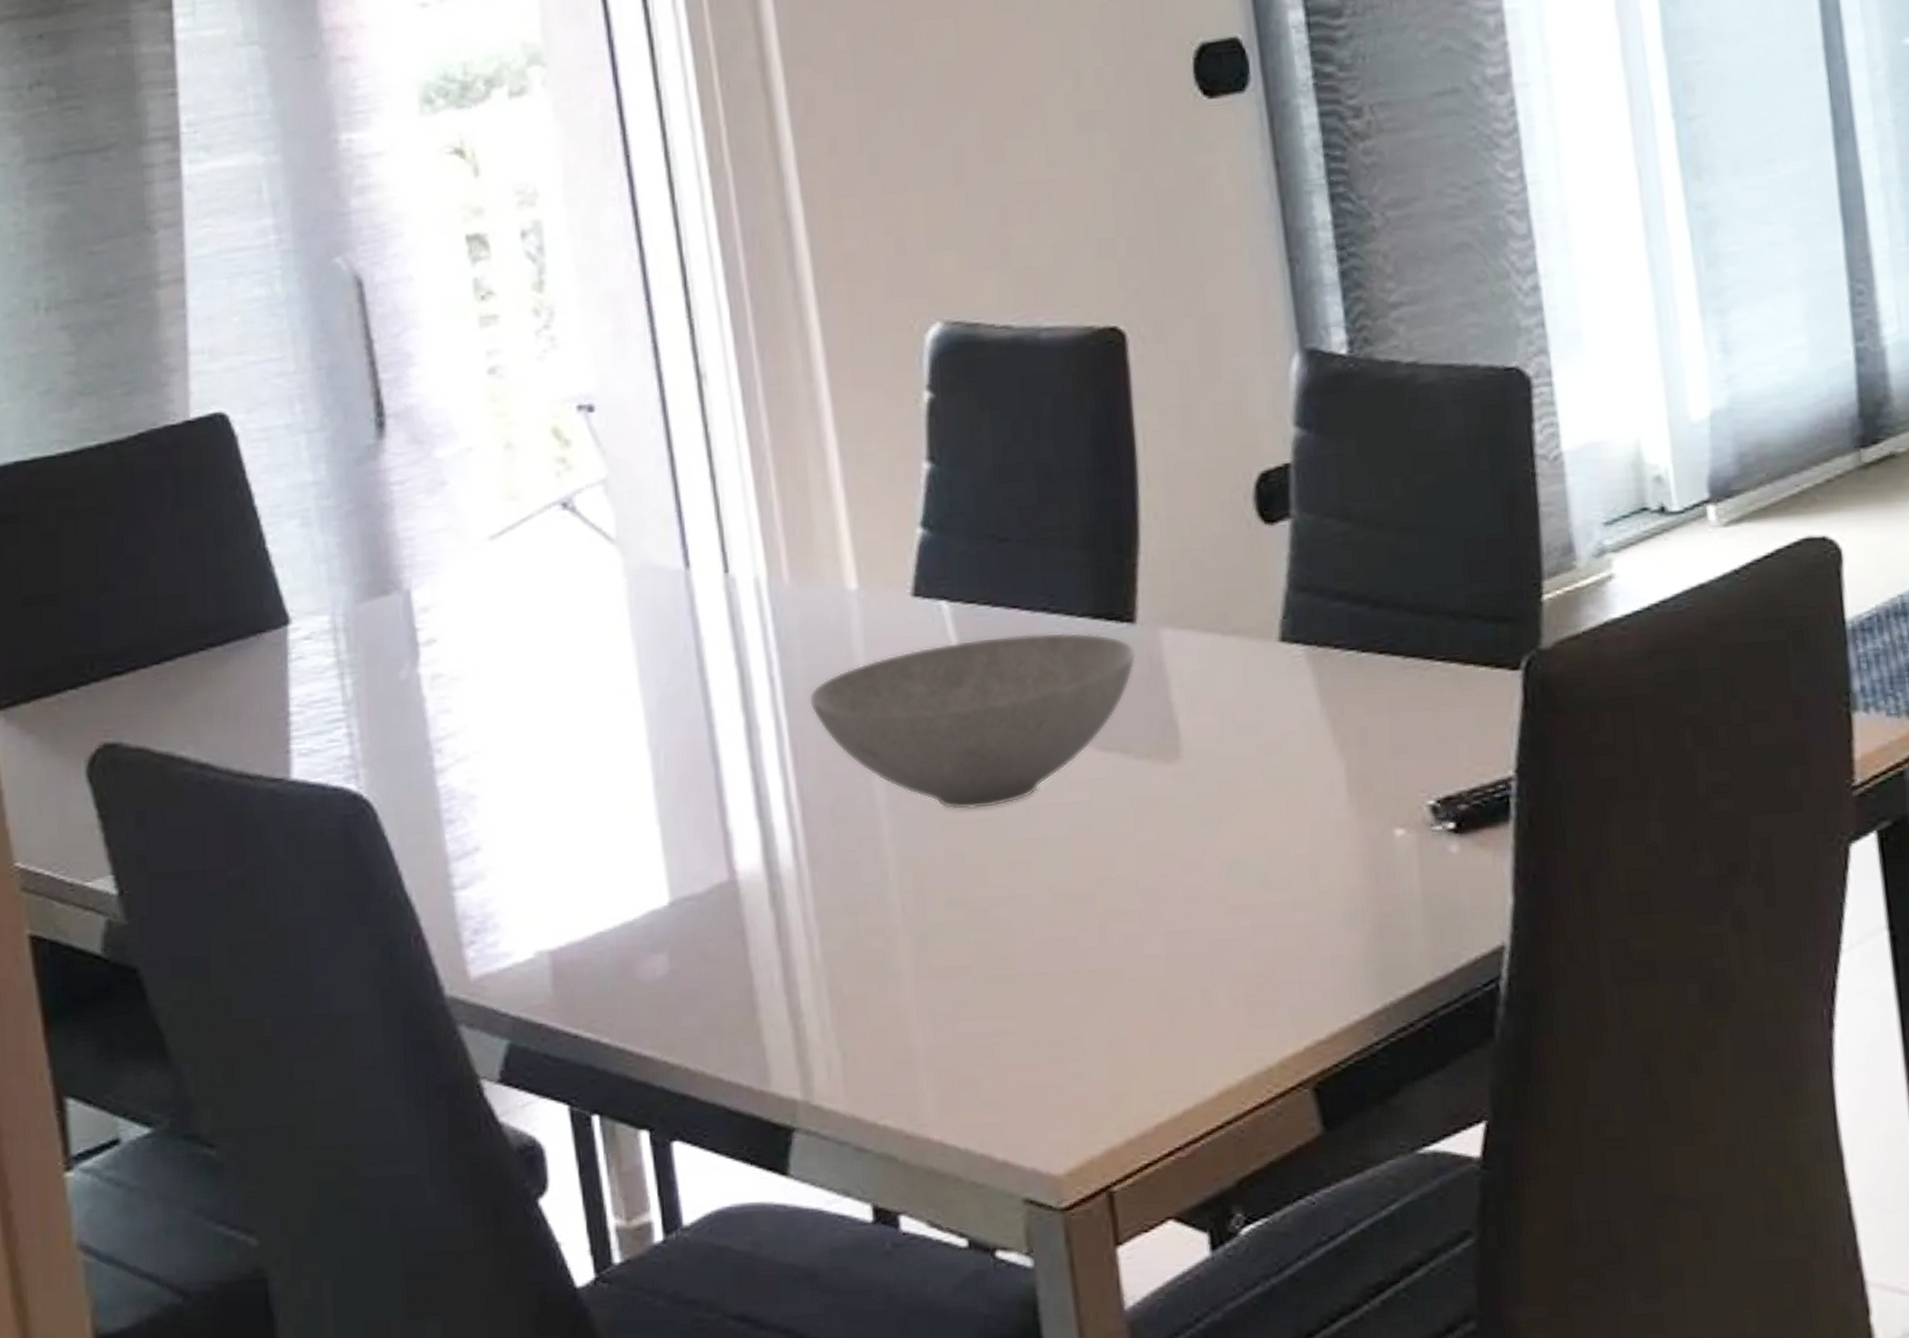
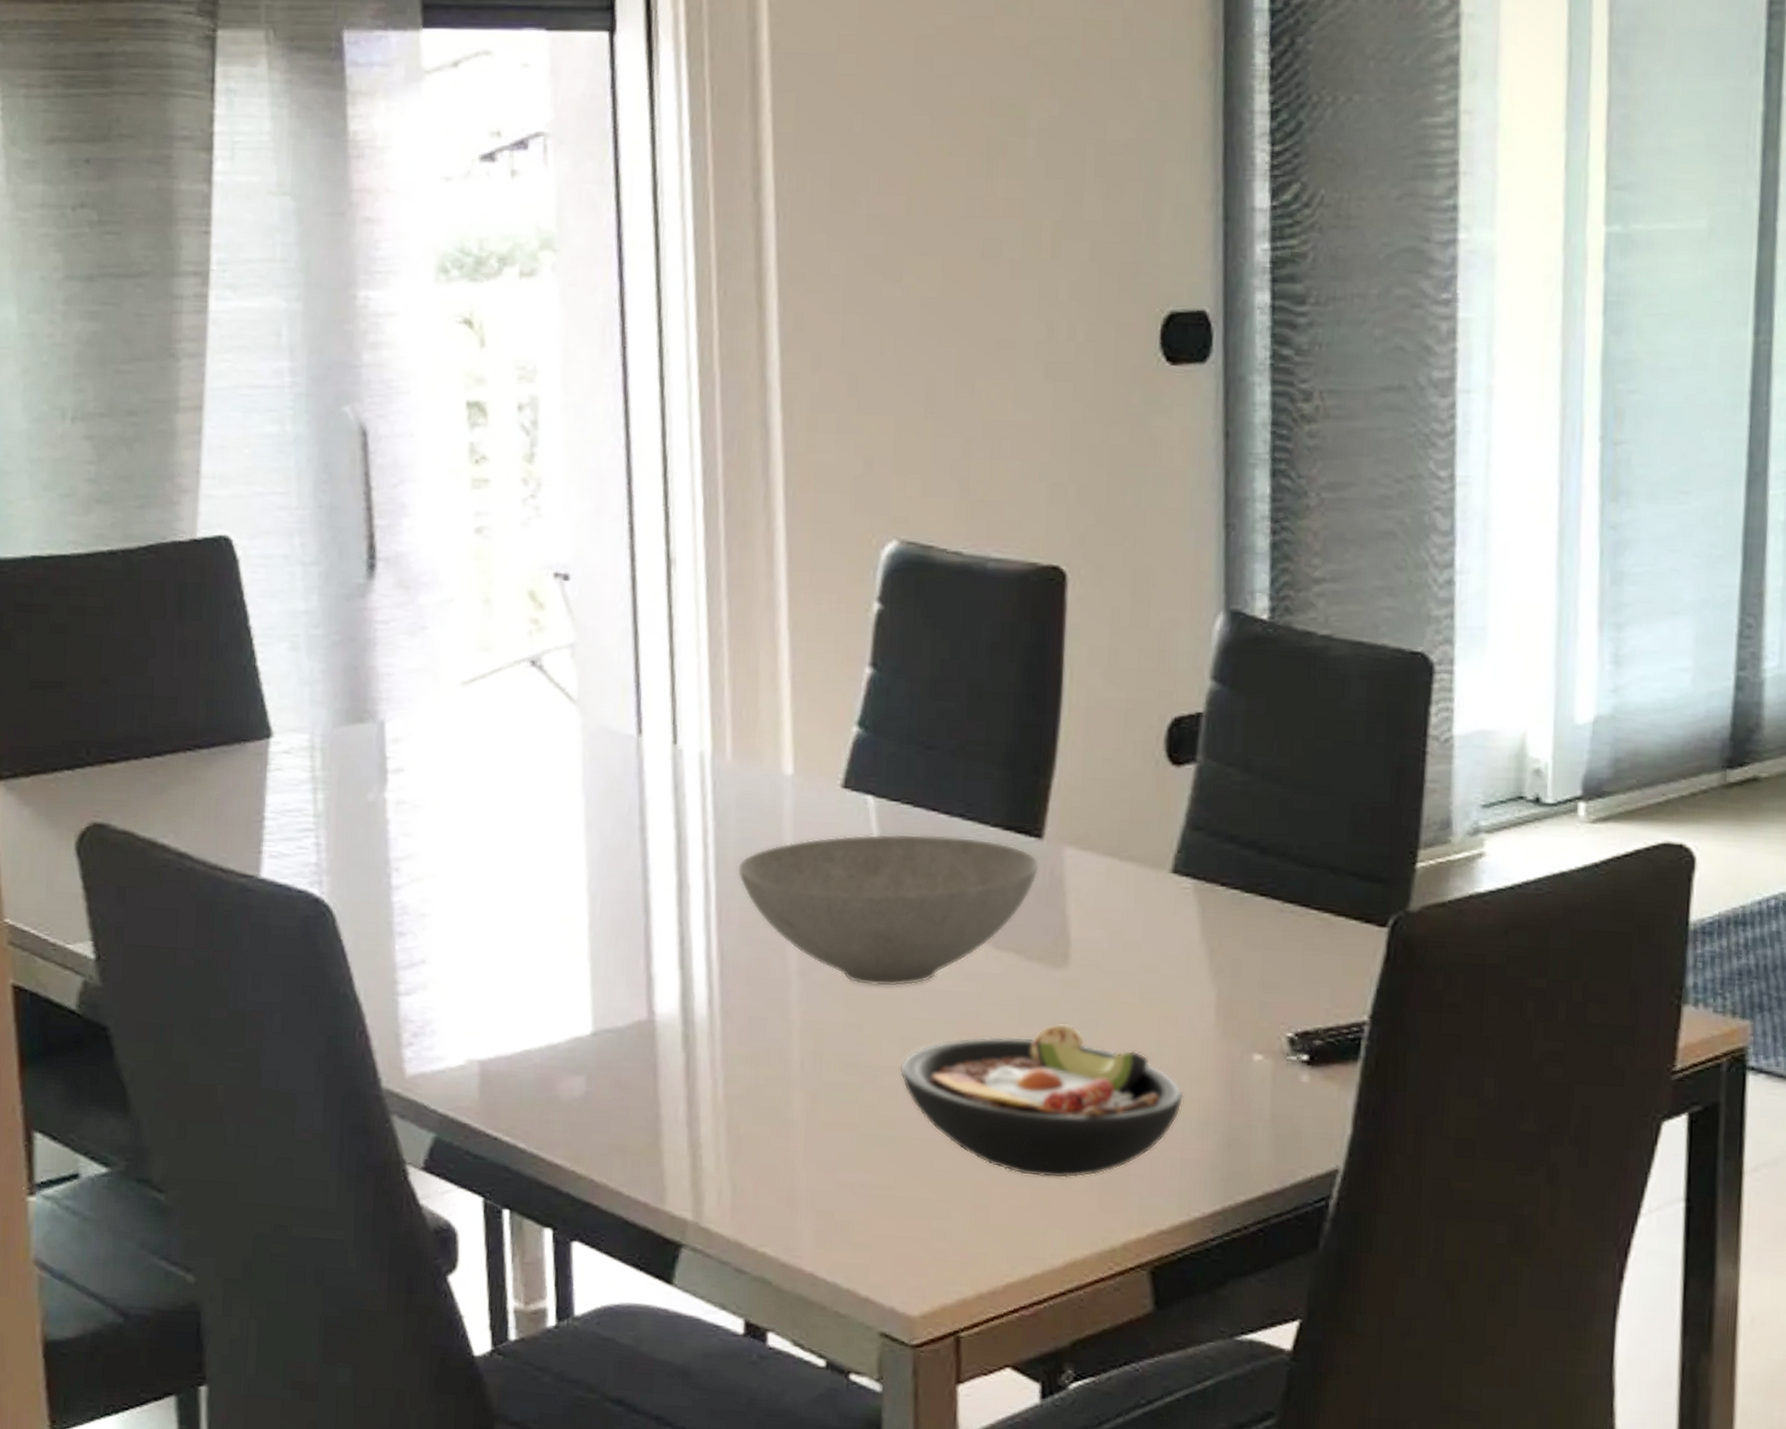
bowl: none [1010,822,1325,999] -> present [899,1023,1184,1179]

